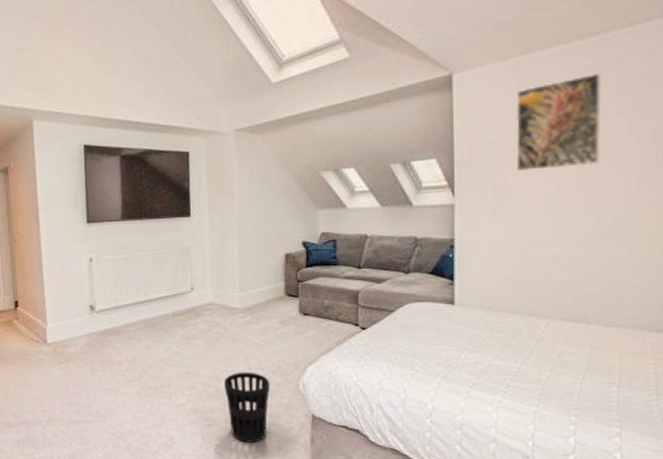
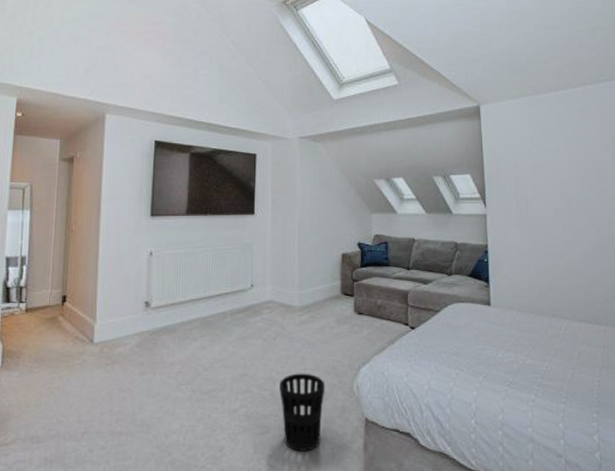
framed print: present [515,72,602,171] -> none [530,114,595,189]

